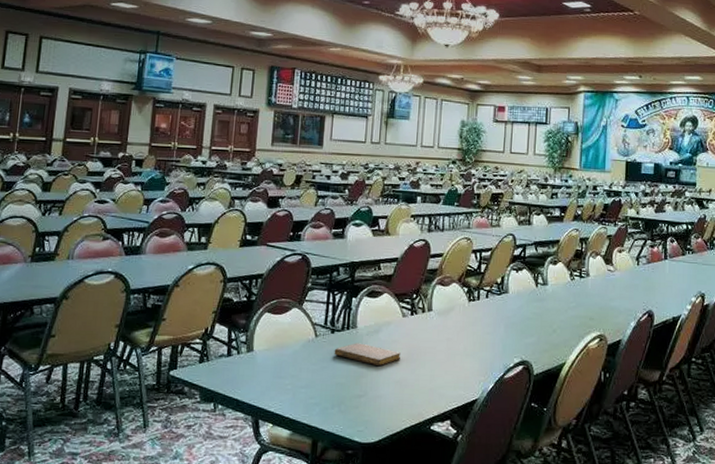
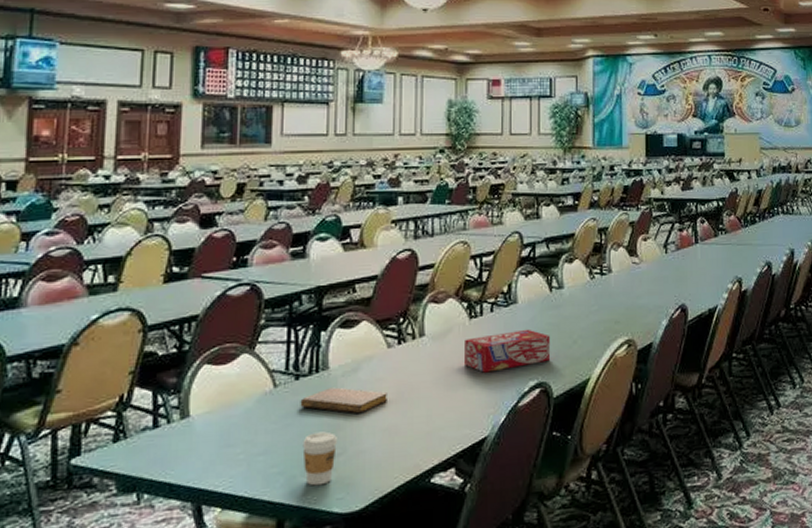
coffee cup: none [334,376,360,418] -> present [302,431,337,486]
snack box: none [463,315,534,347] -> present [465,329,551,373]

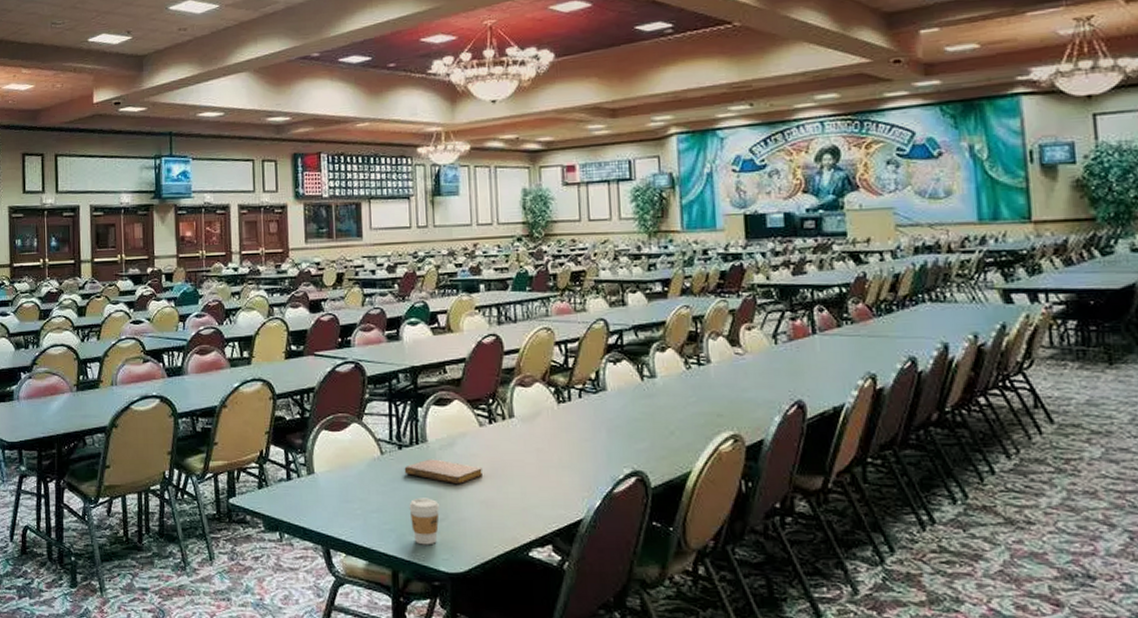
snack box: present [465,329,551,373] -> none [554,416,646,457]

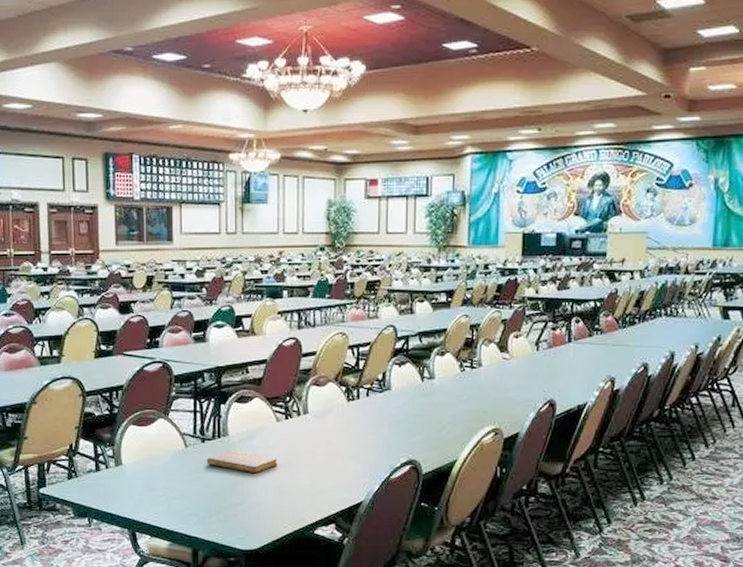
coffee cup: present [409,497,439,545] -> none [210,485,237,527]

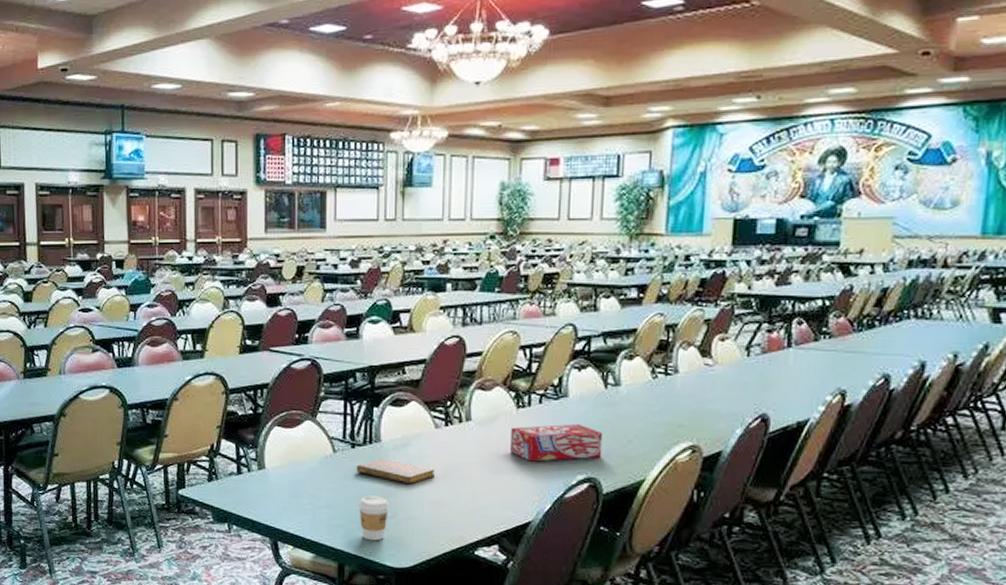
coffee cup: none [210,485,237,527] -> present [359,495,389,541]
snack box: none [343,413,421,448] -> present [511,423,603,462]

